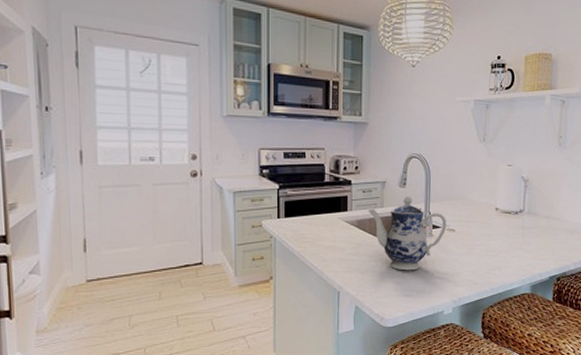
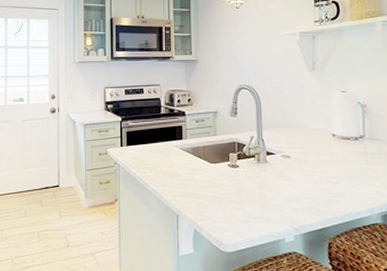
teapot: present [368,196,447,271] -> none [202,124,282,196]

